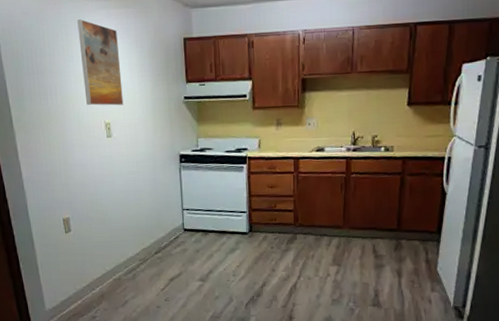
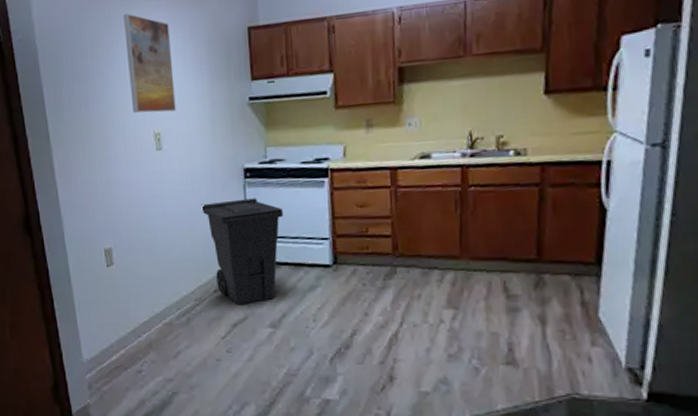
trash can: none [145,179,211,264] -> present [201,198,283,305]

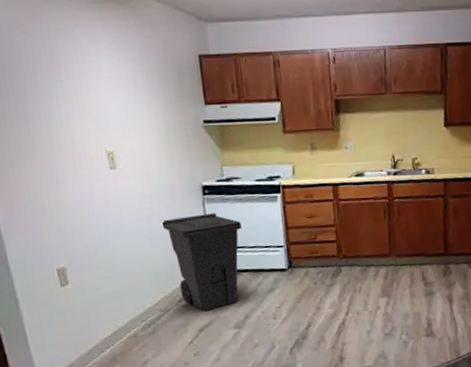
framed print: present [123,13,176,113] -> none [64,31,130,132]

